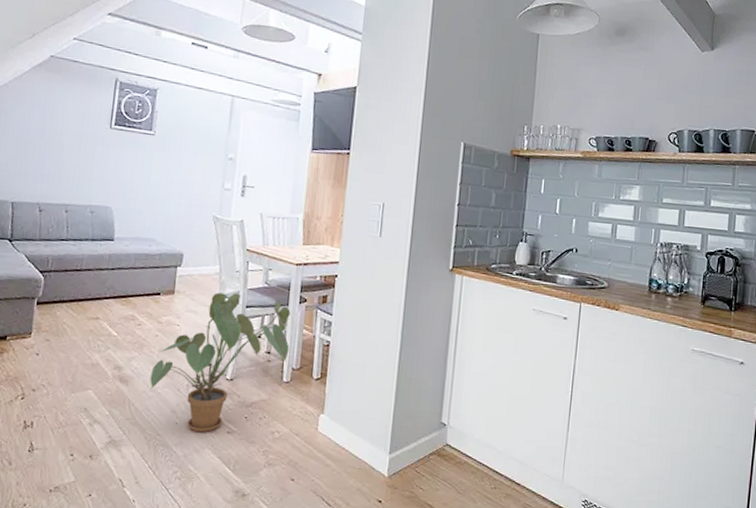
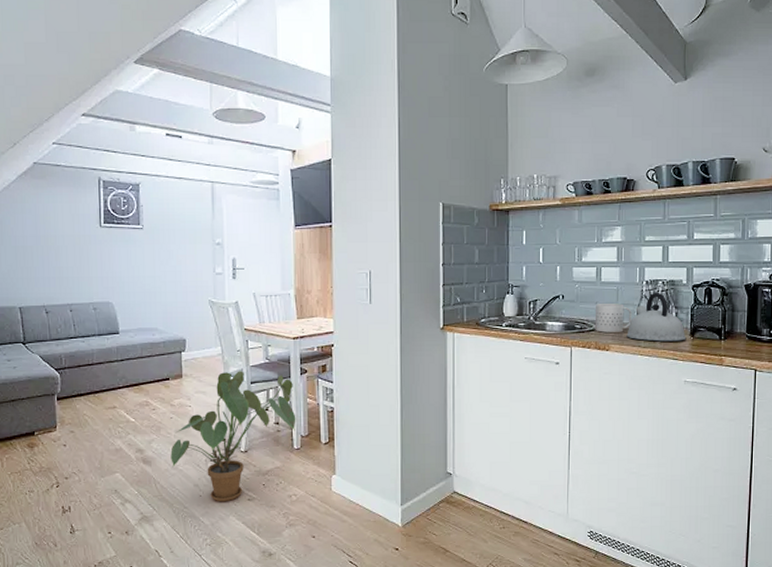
mug: none [605,261,644,293] -> present [594,303,632,333]
kettle: none [637,255,697,308] -> present [626,292,686,342]

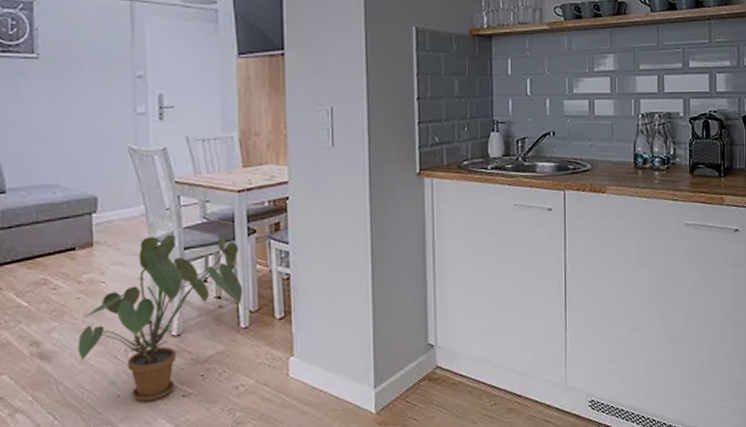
mug: present [594,303,632,333] -> none [588,140,628,173]
kettle: present [626,292,686,342] -> none [623,126,686,181]

